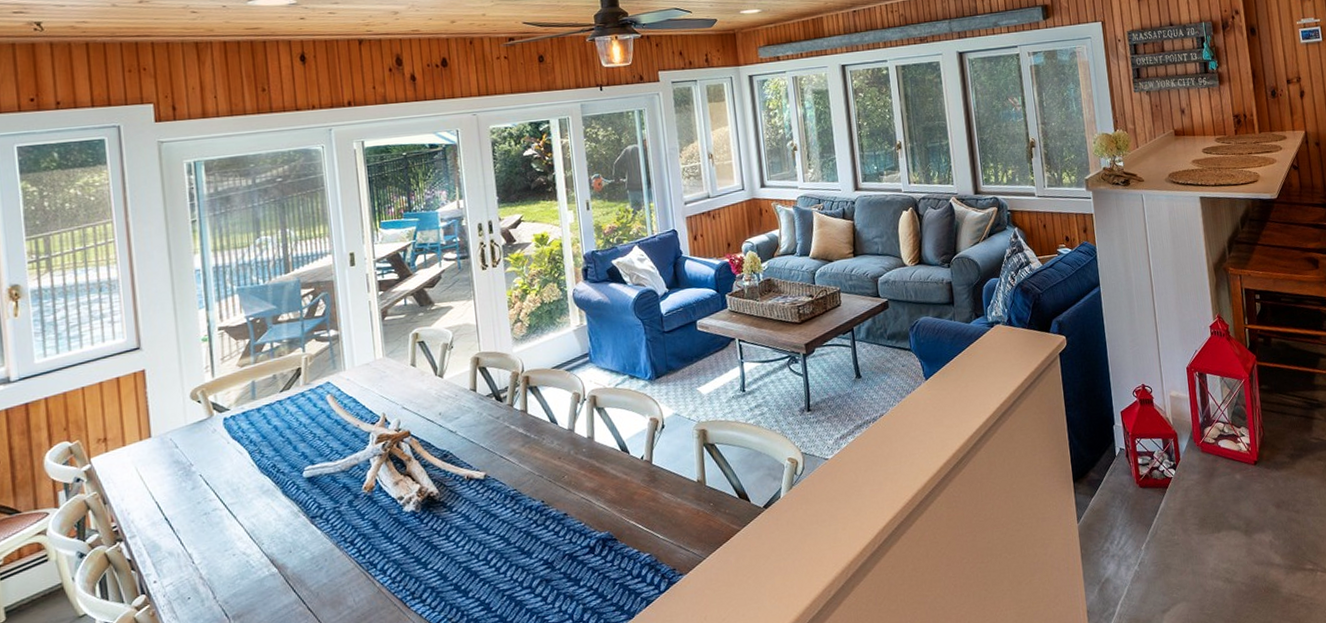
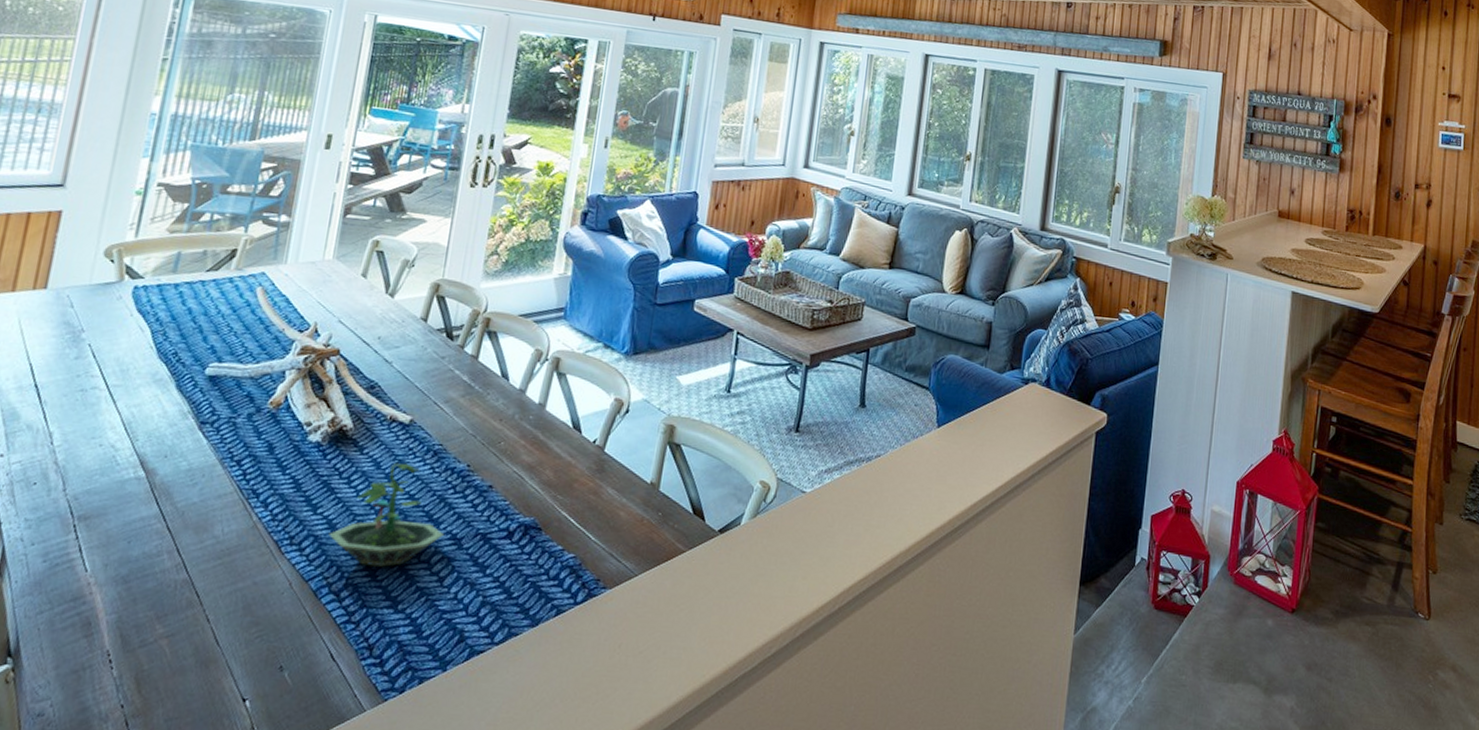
terrarium: none [442,511,538,602] -> present [328,462,445,567]

